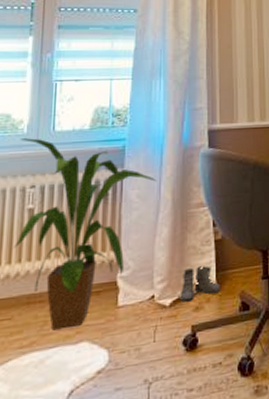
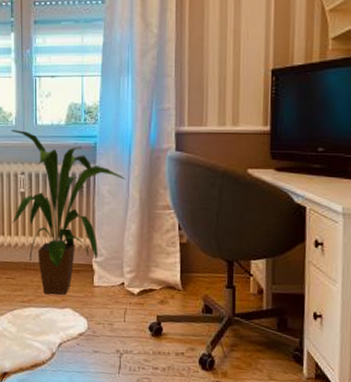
boots: present [180,266,220,302] -> none [146,265,184,294]

